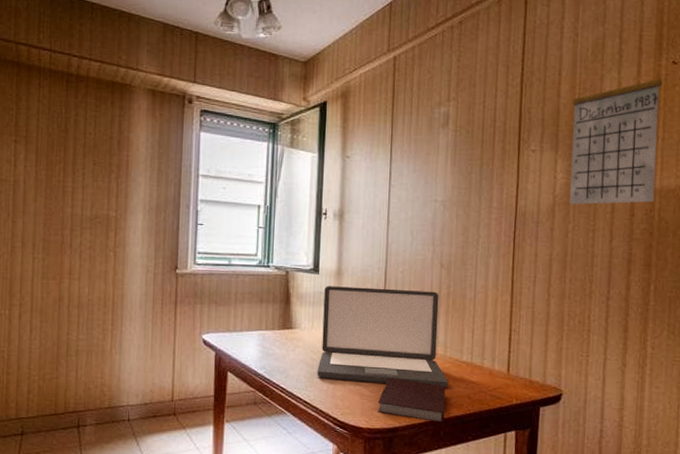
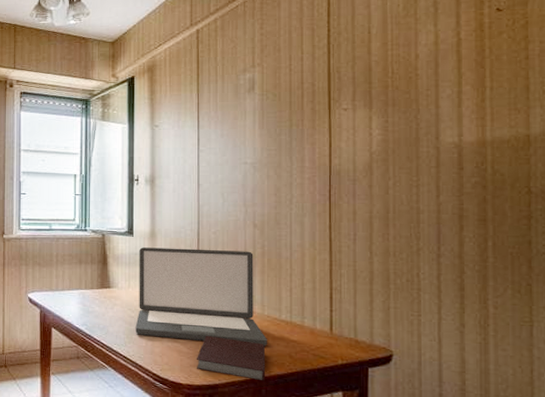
calendar: present [570,65,663,205] -> none [385,17,487,161]

